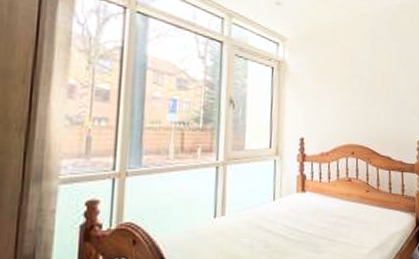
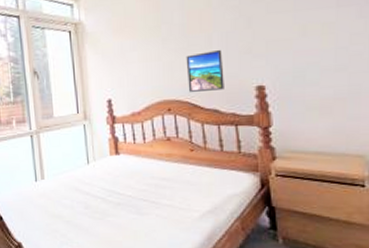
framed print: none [369,106,397,141] -> present [186,49,224,92]

